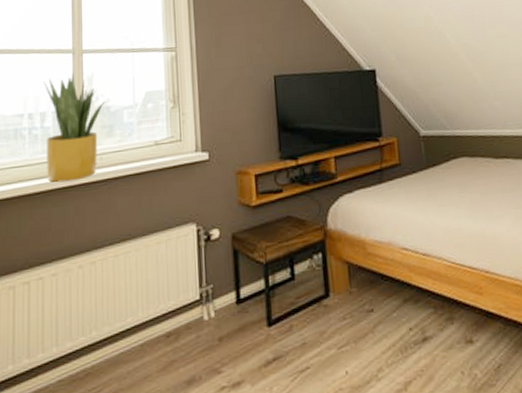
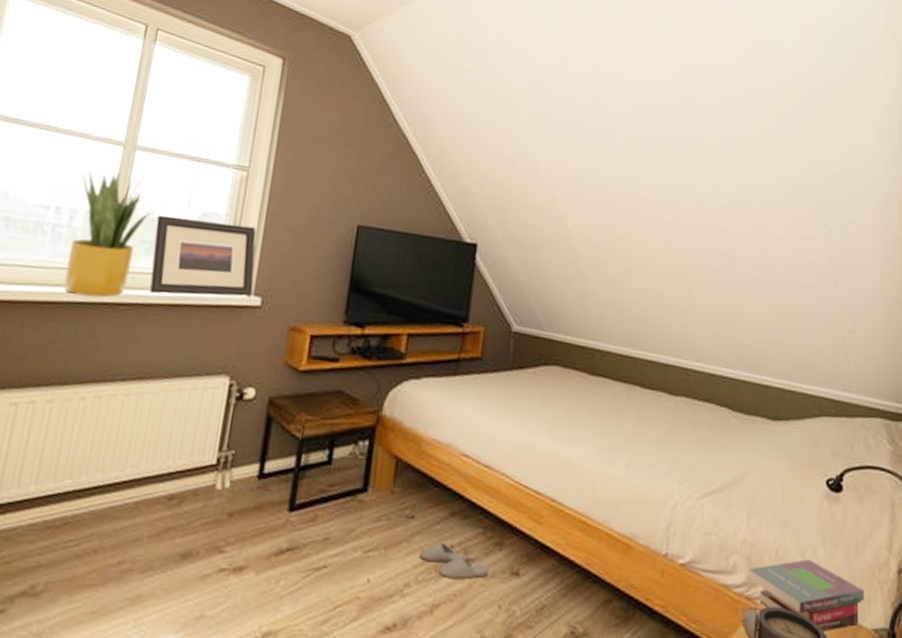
picture frame: none [111,95,200,168] -> present [149,215,256,297]
slippers: none [384,326,447,358] -> present [418,542,489,580]

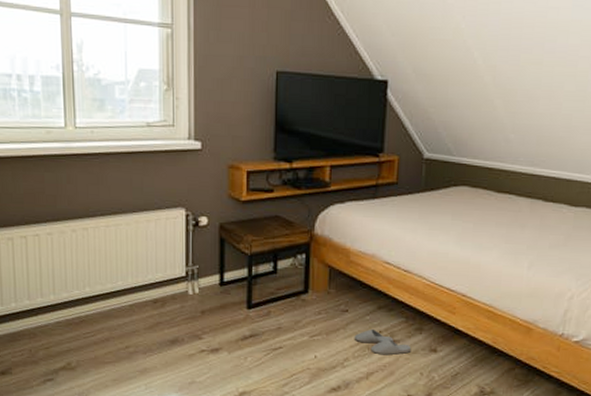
planter: present [63,170,152,298] -> none [31,37,96,150]
picture frame: present [149,215,256,297] -> none [102,75,193,144]

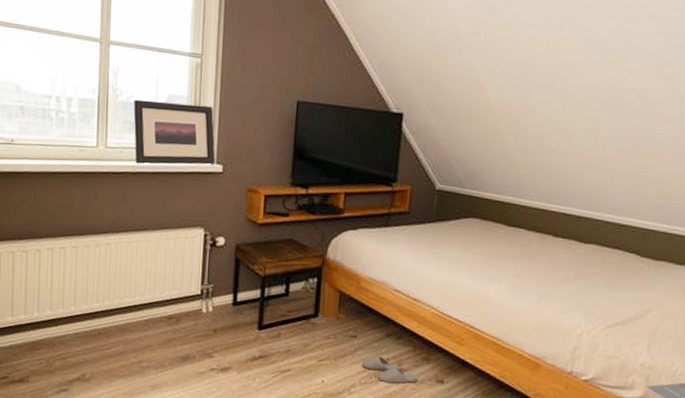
picture frame: none [102,75,193,144] -> present [133,99,215,165]

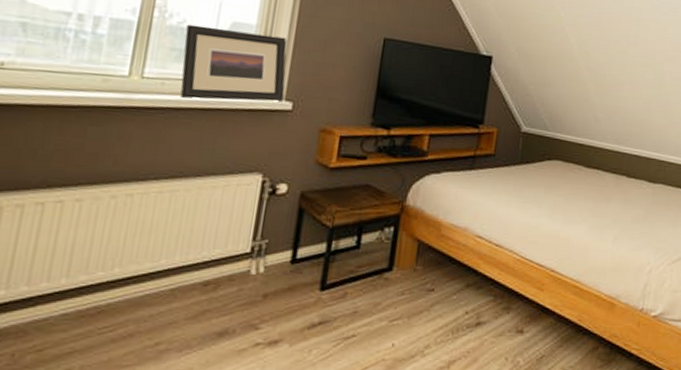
slippers: present [361,356,419,384] -> none [437,309,498,340]

